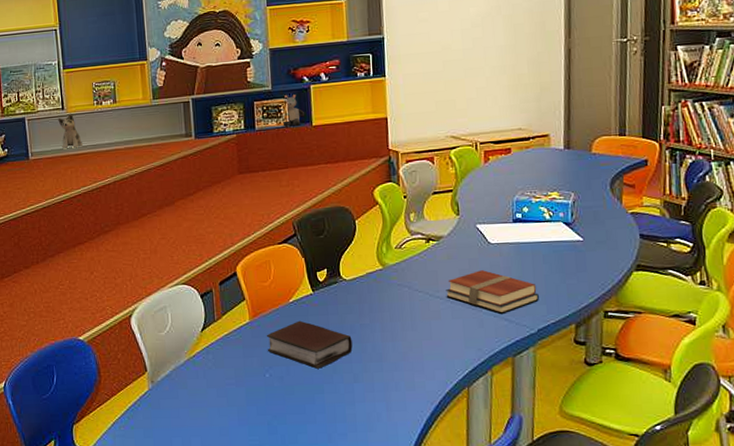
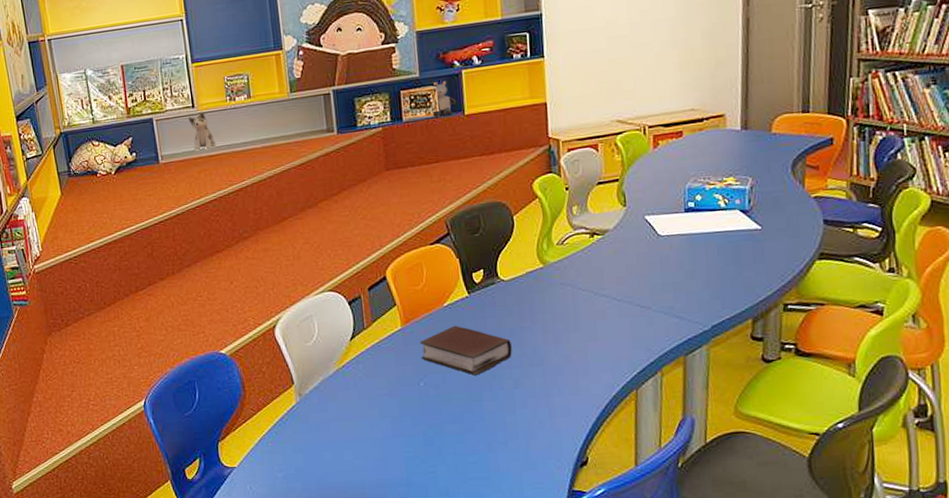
books: present [446,270,539,315] -> none [612,264,713,312]

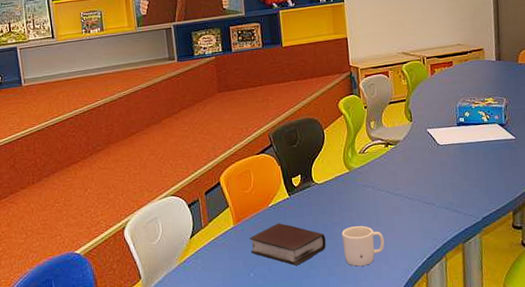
plush toy: present [188,111,216,150] -> none [49,41,73,75]
stuffed animal: present [432,81,456,117] -> none [256,19,275,49]
mug: none [531,331,585,379] -> present [341,225,385,267]

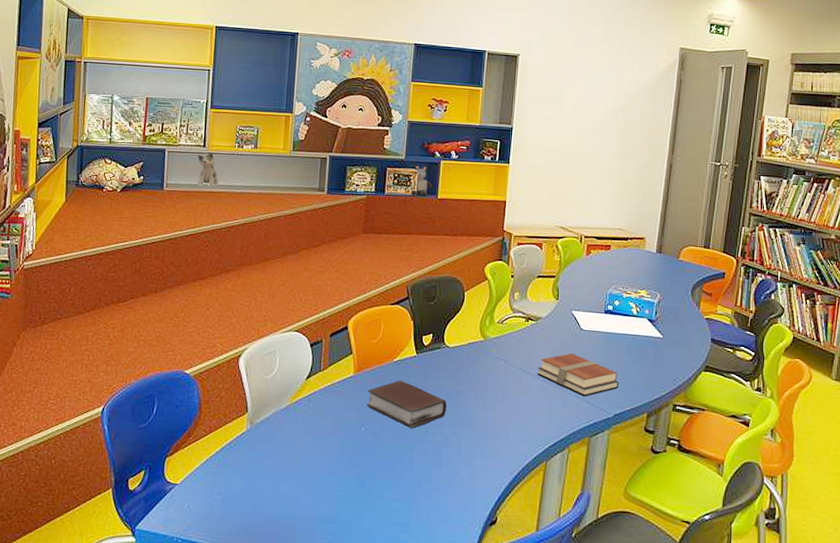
plush toy: none [49,41,73,75] -> present [198,151,218,185]
stuffed animal: none [256,19,275,49] -> present [410,165,432,196]
mug: present [341,225,385,267] -> none [463,398,508,442]
books: none [404,169,482,207] -> present [537,353,619,397]

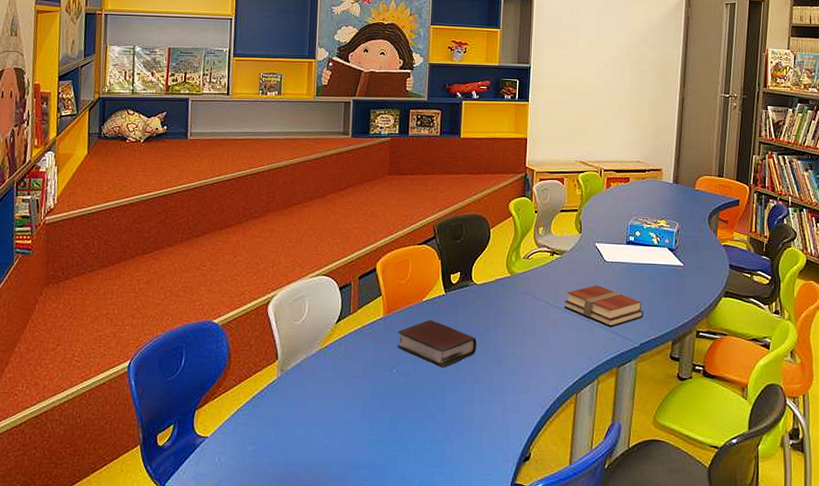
plush toy: present [198,151,218,185] -> none [222,99,243,133]
stuffed animal: present [410,165,432,196] -> none [434,106,454,136]

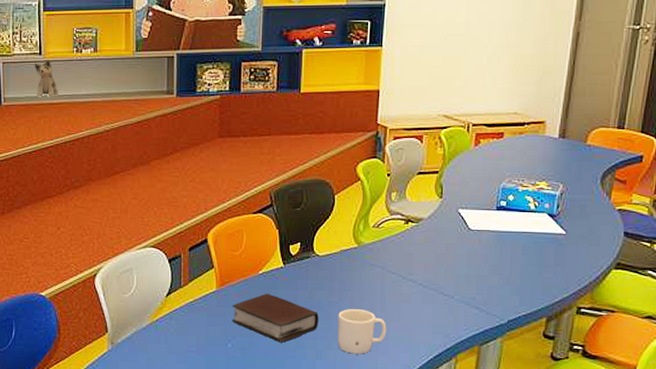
plush toy: none [222,99,243,133] -> present [34,59,58,96]
mug: none [493,334,537,378] -> present [337,309,387,354]
books: present [564,285,643,328] -> none [419,256,513,303]

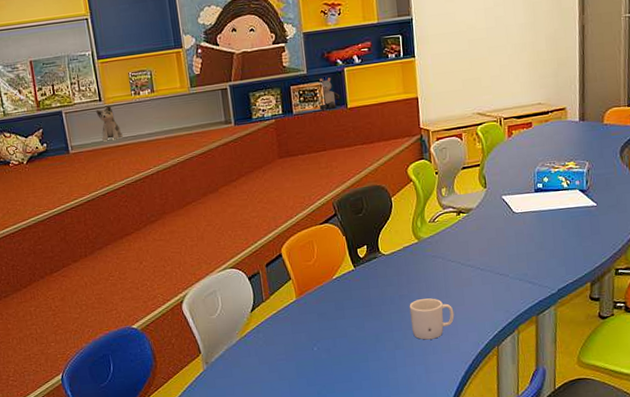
bible: present [231,293,319,343] -> none [312,295,393,339]
stuffed animal: none [269,57,293,91] -> present [319,77,339,110]

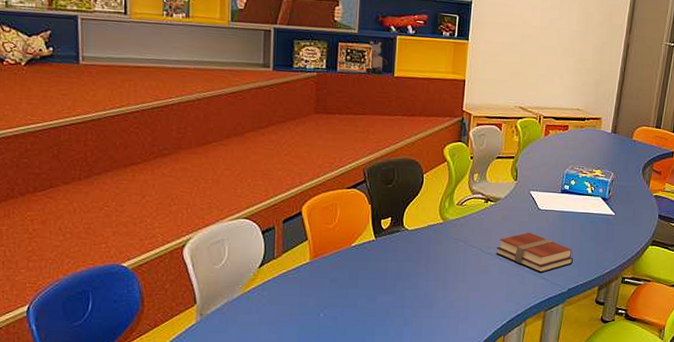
plush toy: present [96,104,123,141] -> none [118,19,145,59]
mug: present [409,298,455,340] -> none [423,279,467,321]
books: none [476,238,559,278] -> present [496,233,573,274]

